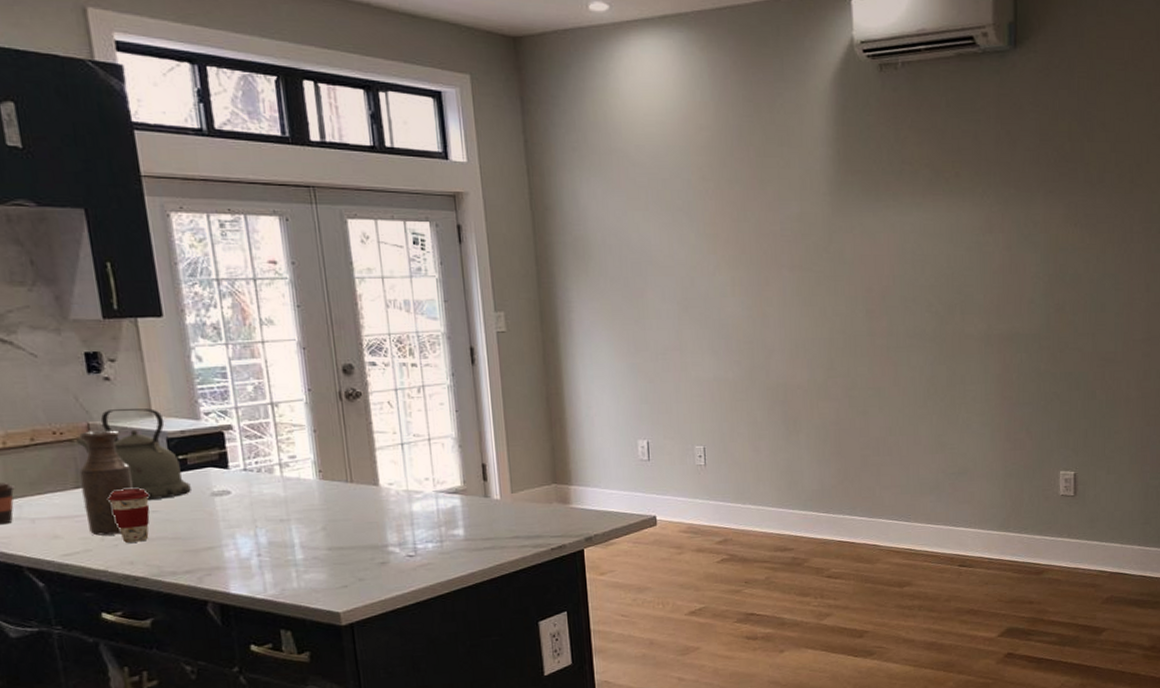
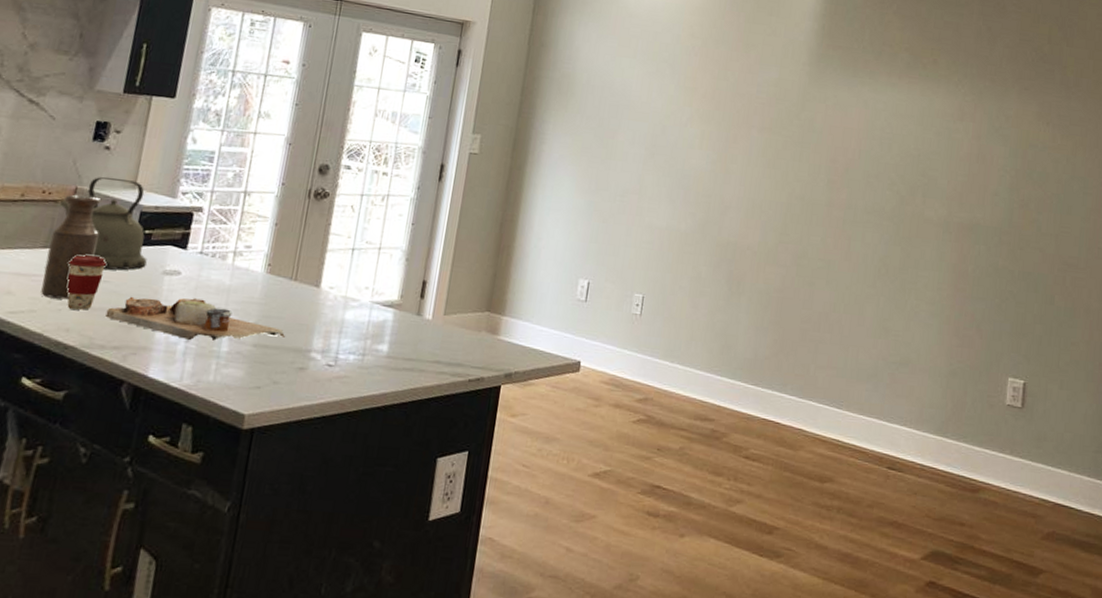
cutting board: none [165,514,357,554] -> present [105,296,285,341]

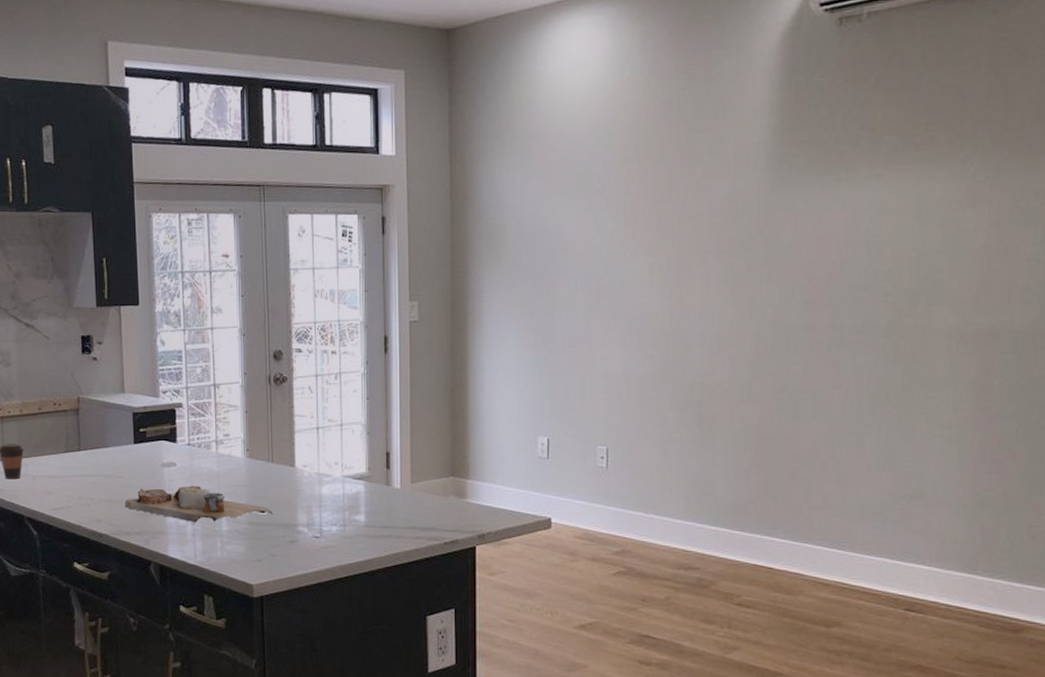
bottle: present [41,195,102,300] -> none [69,403,105,495]
kettle: present [60,176,147,271] -> none [69,384,147,467]
coffee cup: present [67,255,106,310] -> none [87,456,116,503]

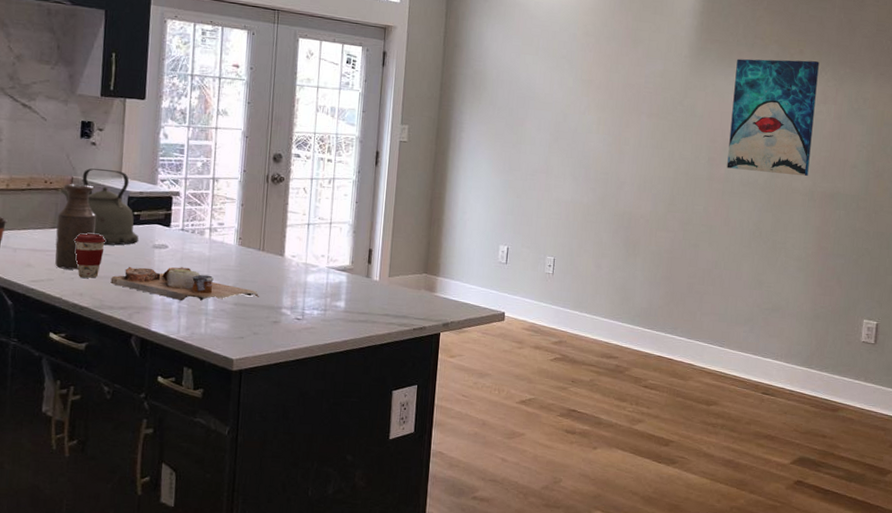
kettle: none [69,384,147,467] -> present [61,168,139,246]
bottle: none [69,403,105,495] -> present [55,183,96,270]
coffee cup: none [87,456,116,503] -> present [74,233,105,278]
wall art: none [832,148,961,312] -> present [727,58,819,176]

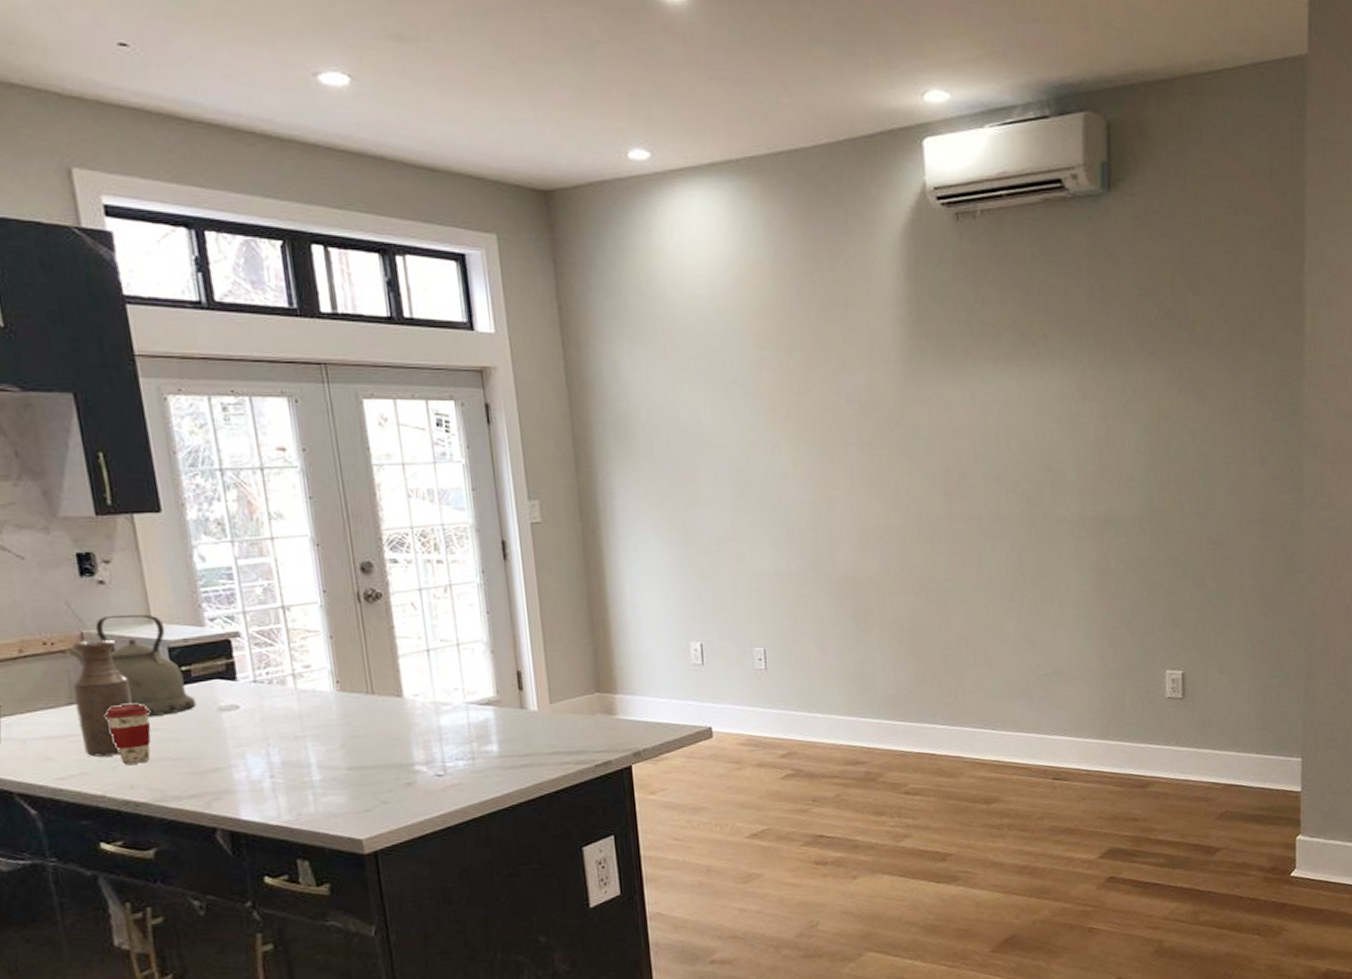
cutting board: present [110,266,259,301] -> none [169,730,380,775]
wall art: present [727,58,819,176] -> none [963,346,1075,502]

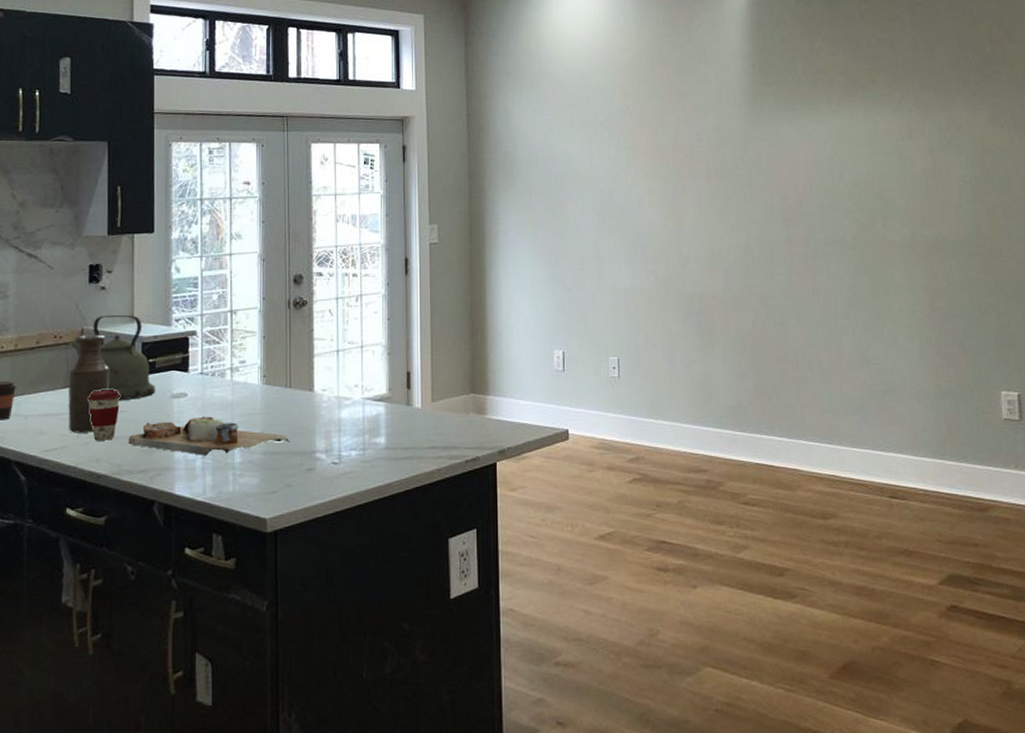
cutting board: none [169,730,380,775] -> present [128,416,290,455]

